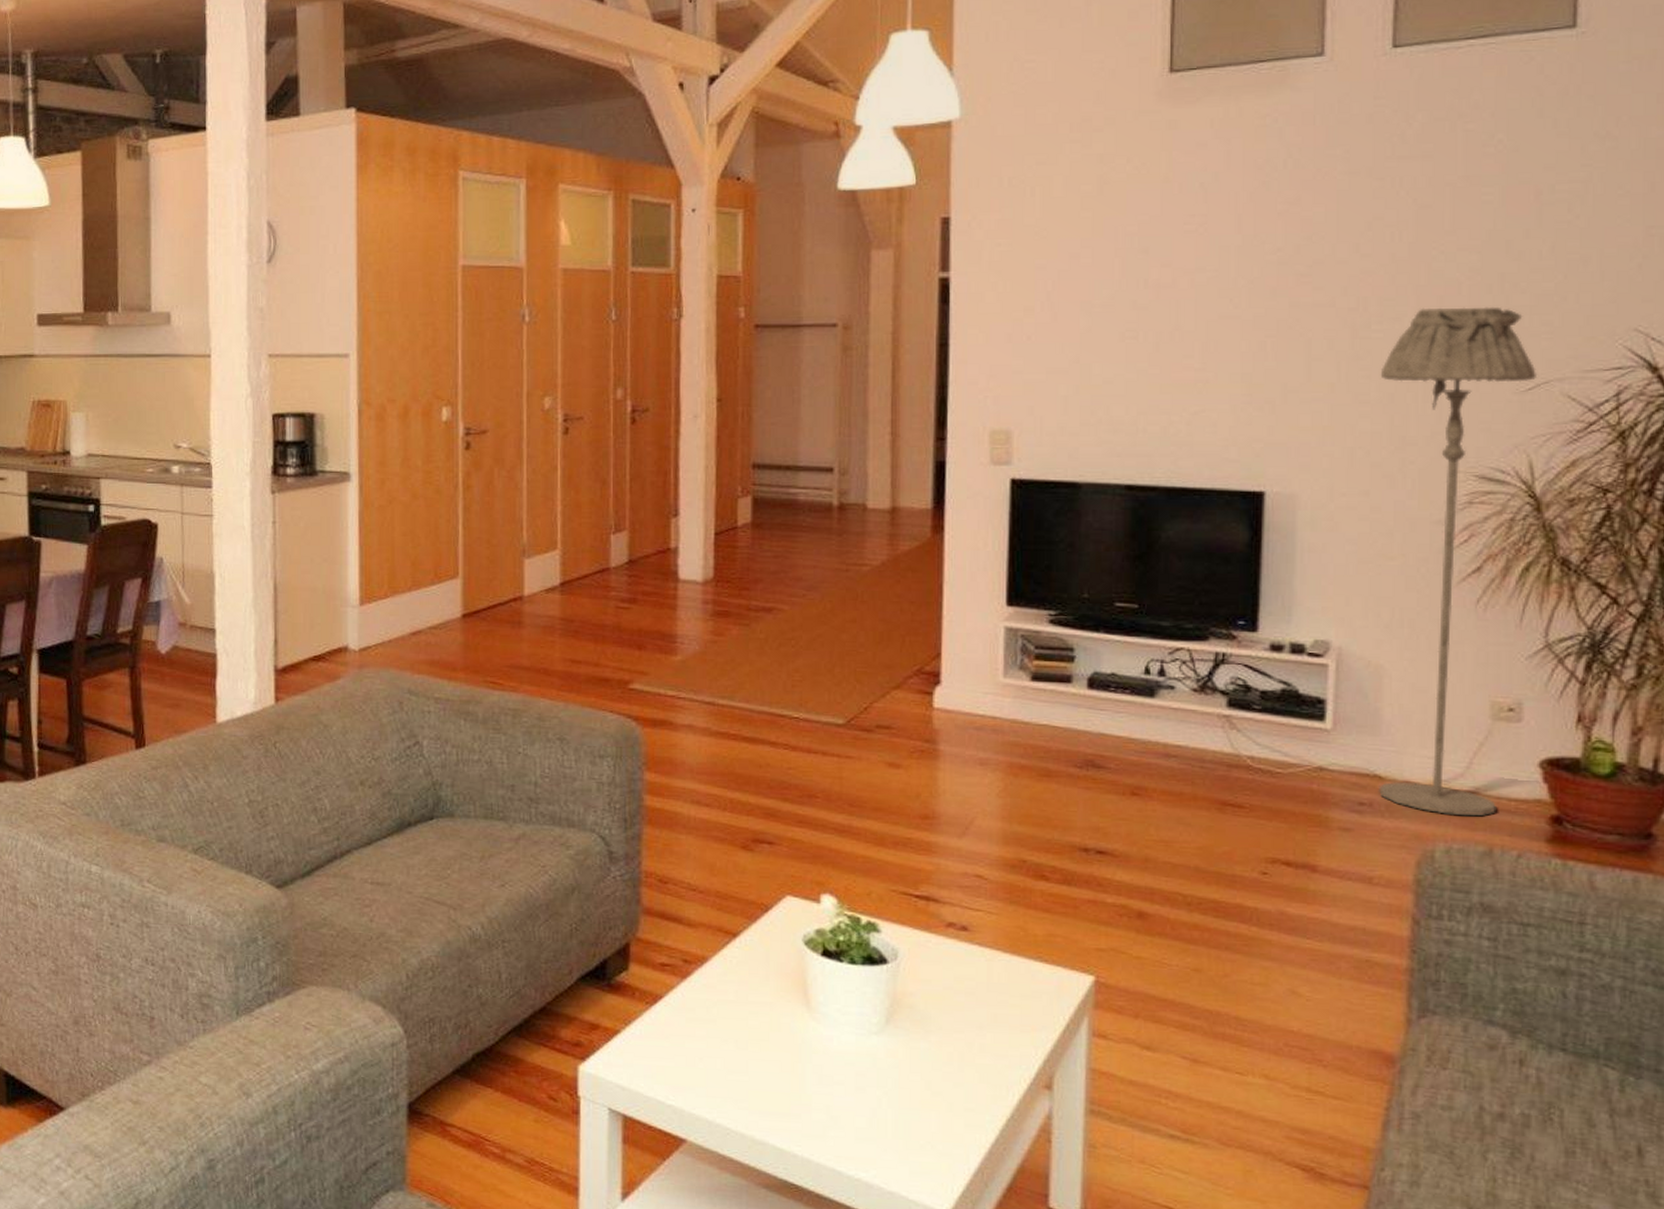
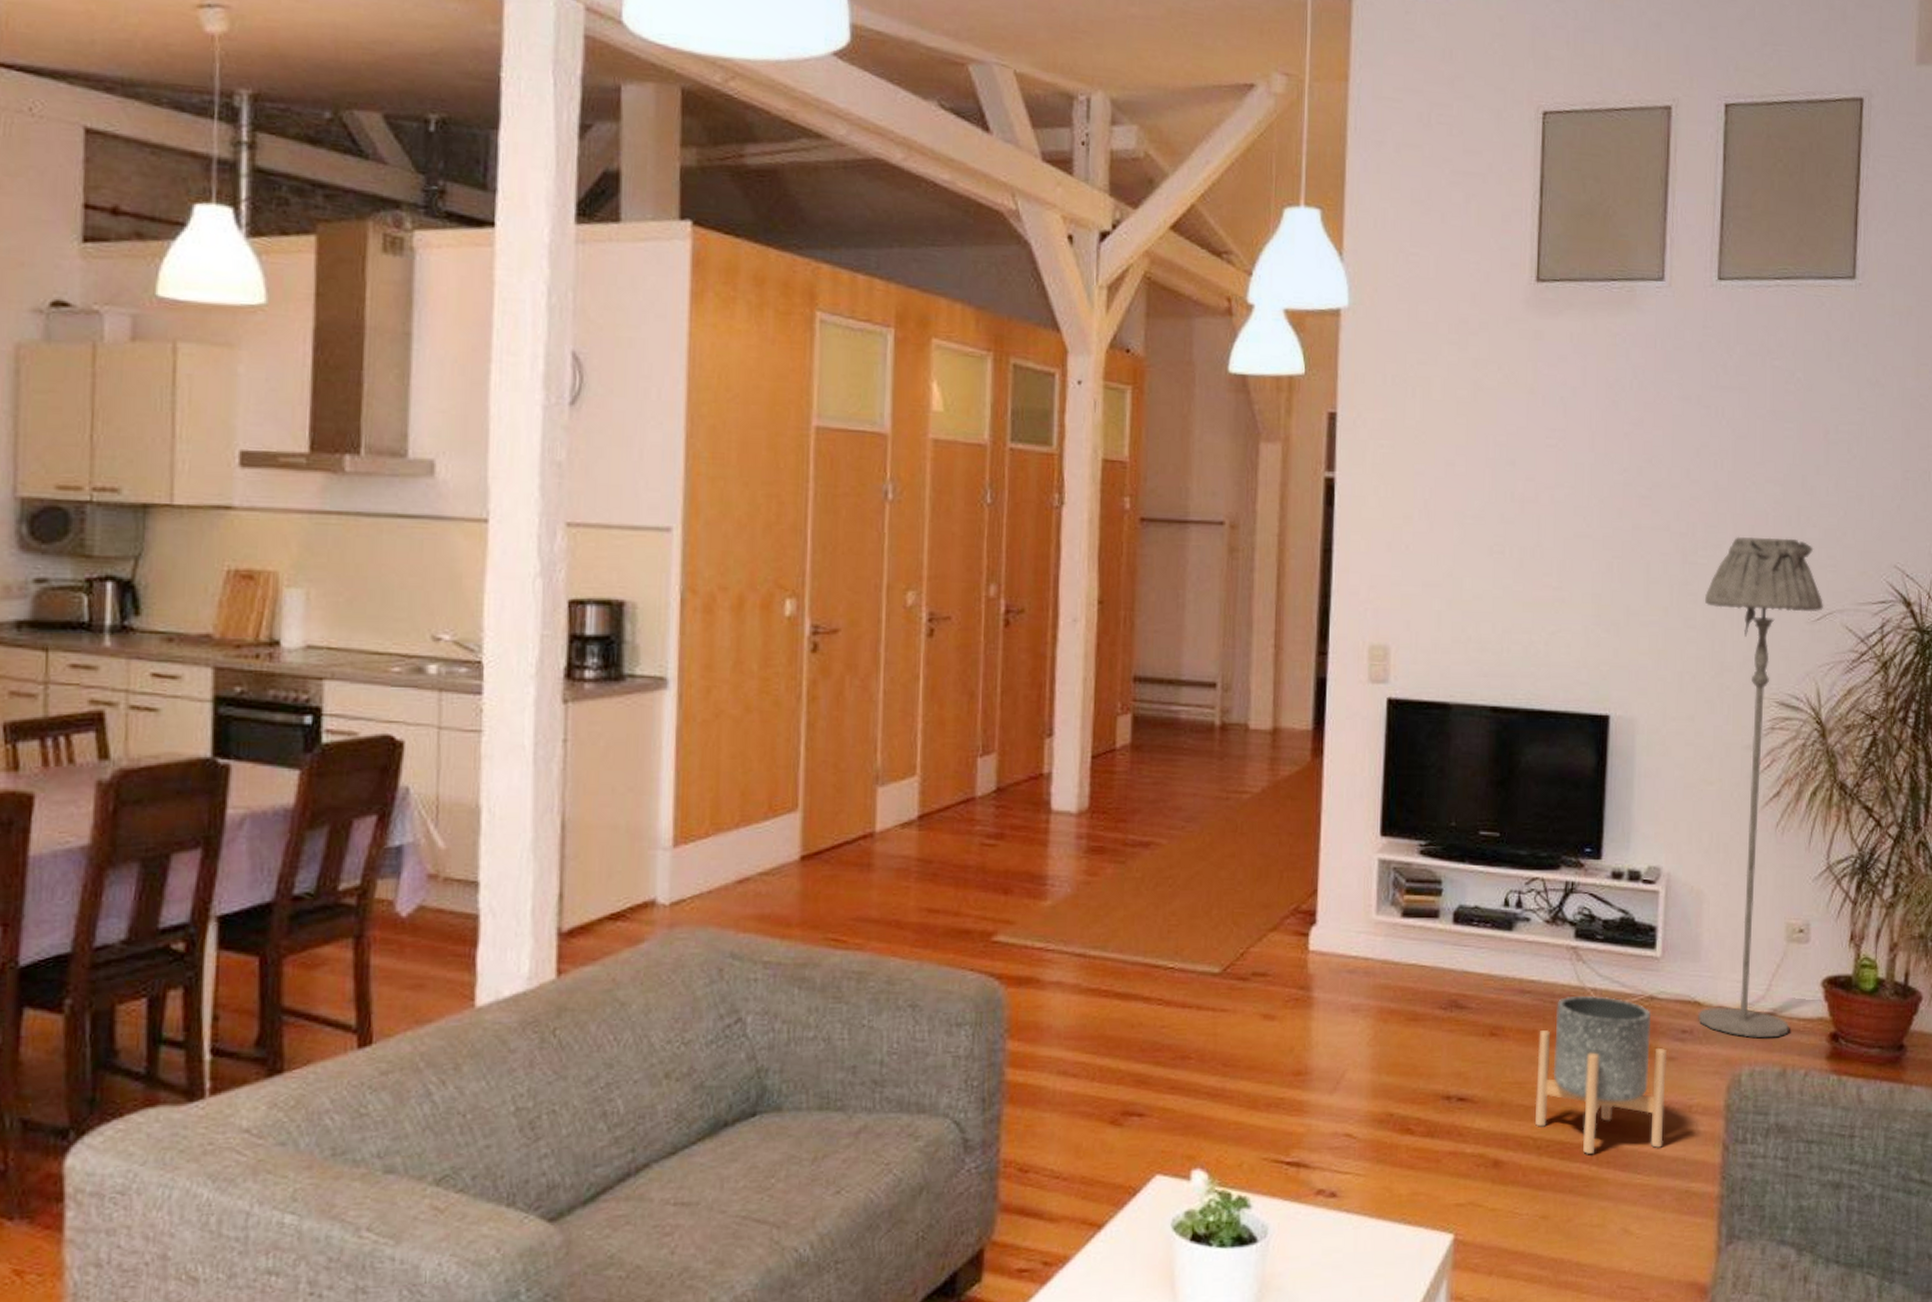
planter: none [1184,762,1341,917] -> present [1535,995,1668,1154]

